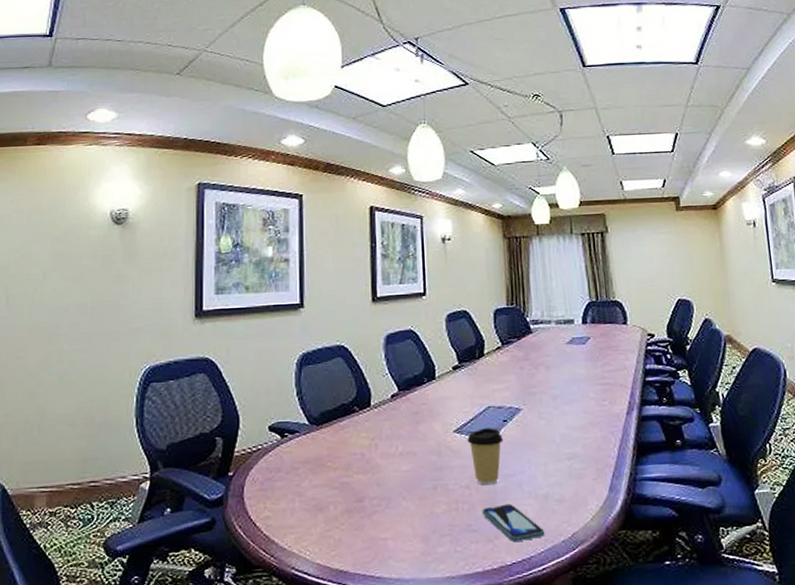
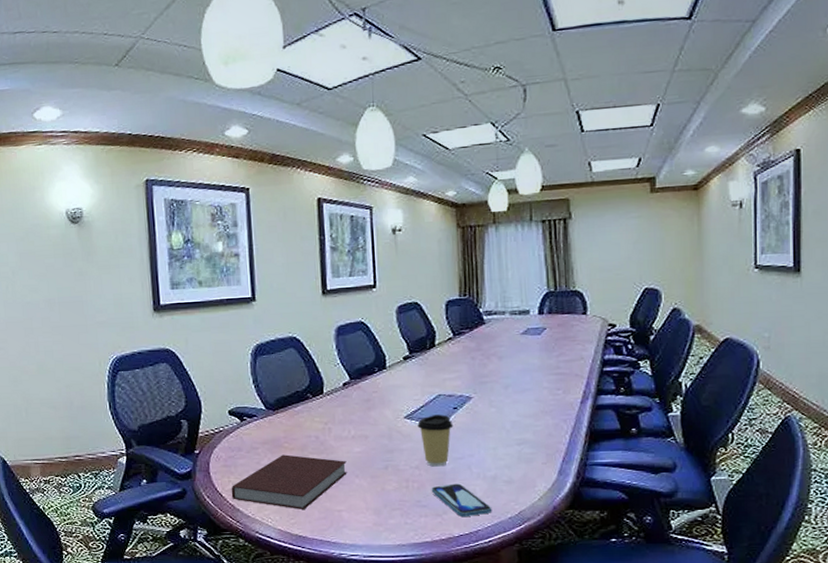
notebook: none [266,475,394,539] -> present [231,454,347,509]

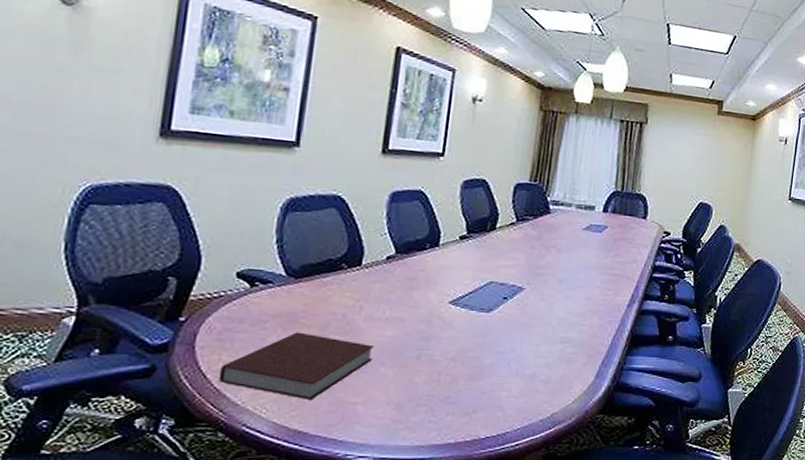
coffee cup: present [417,414,453,467] -> none [462,303,500,360]
smartphone: present [431,483,492,516] -> none [464,380,525,417]

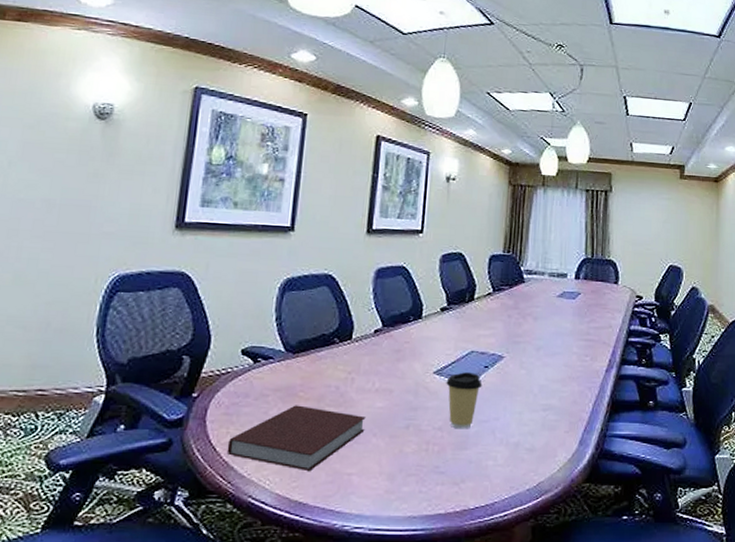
coffee cup: none [462,303,500,360] -> present [446,372,482,429]

